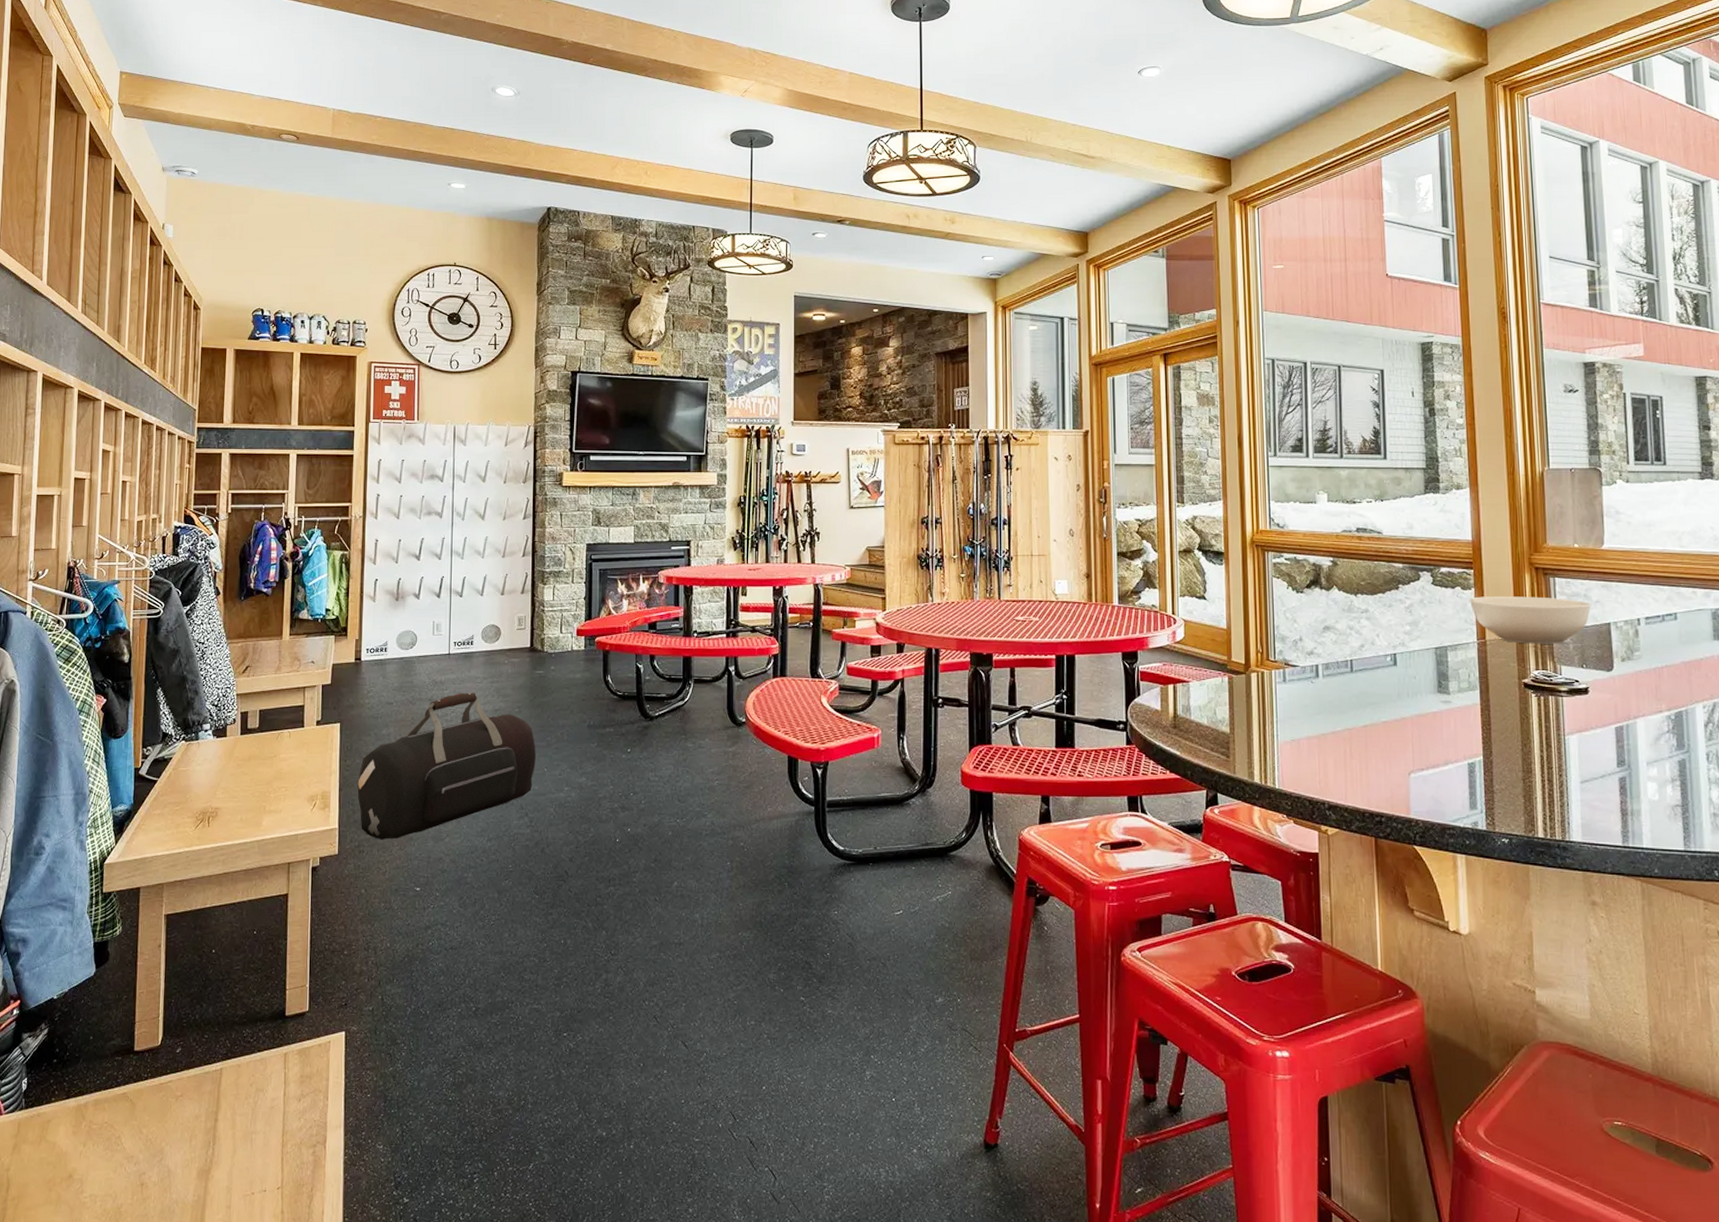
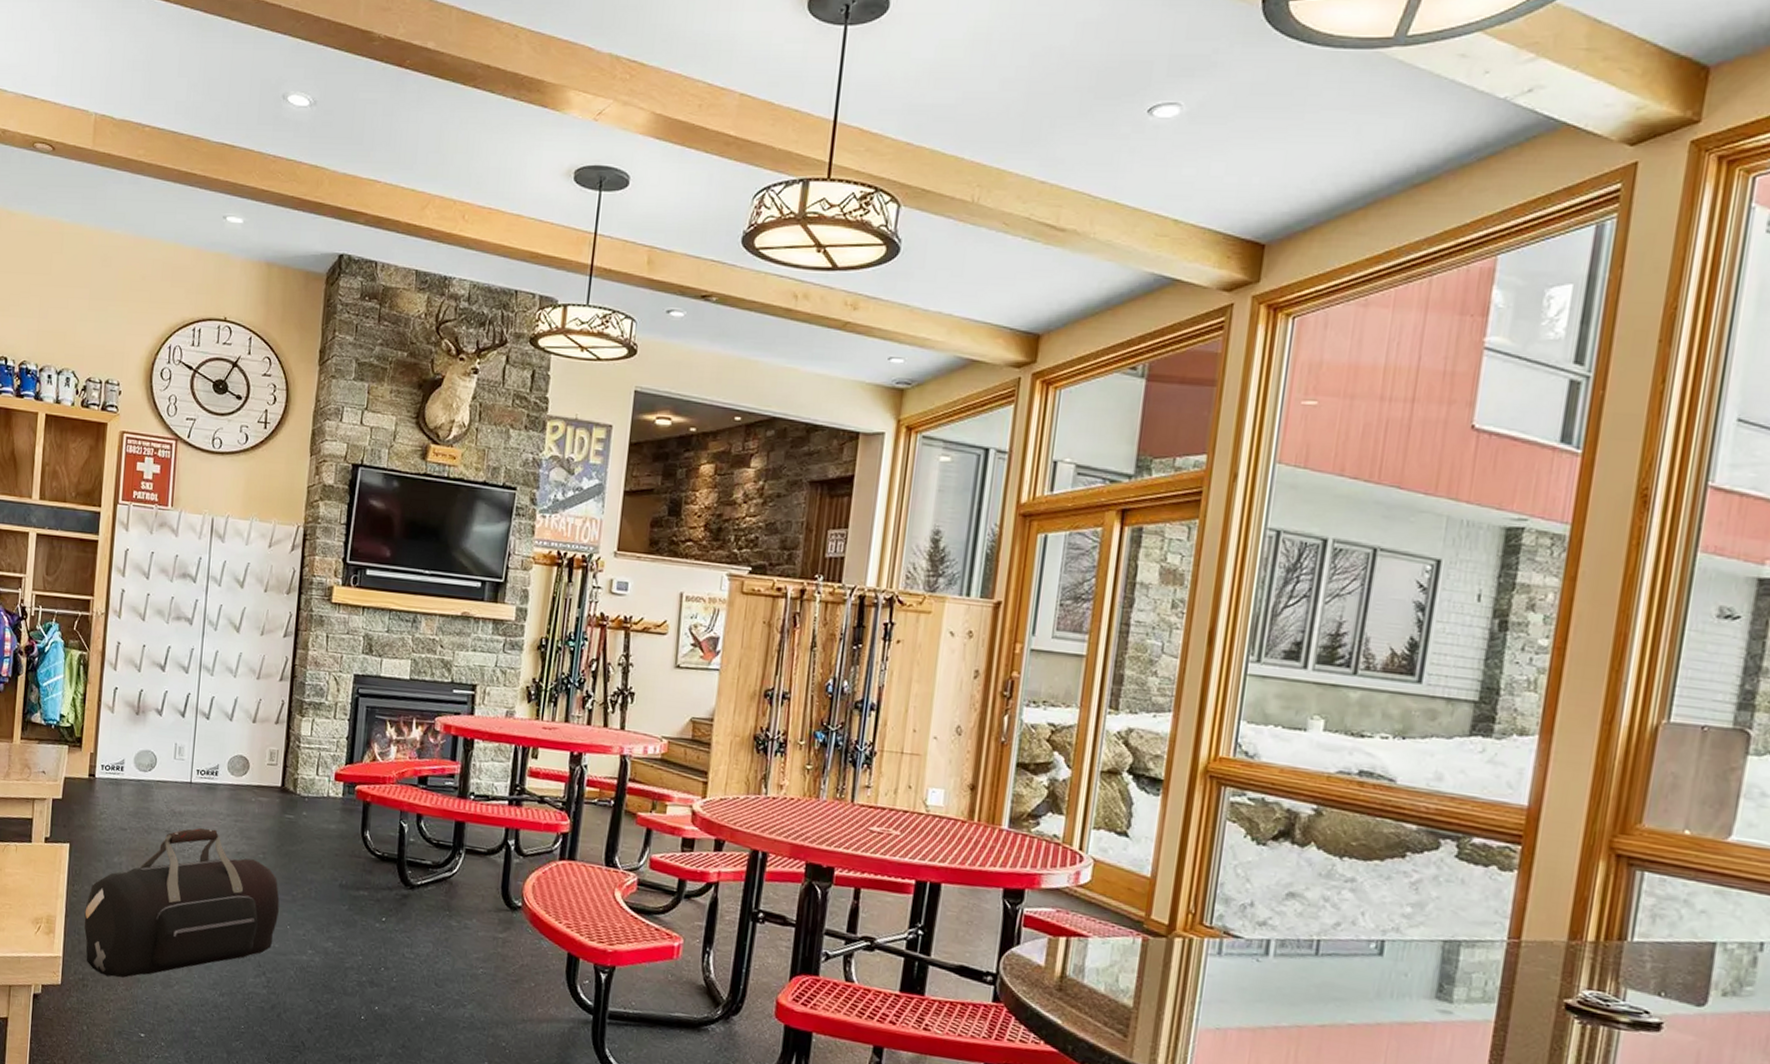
bowl: present [1469,596,1592,644] -> none [1506,882,1693,960]

